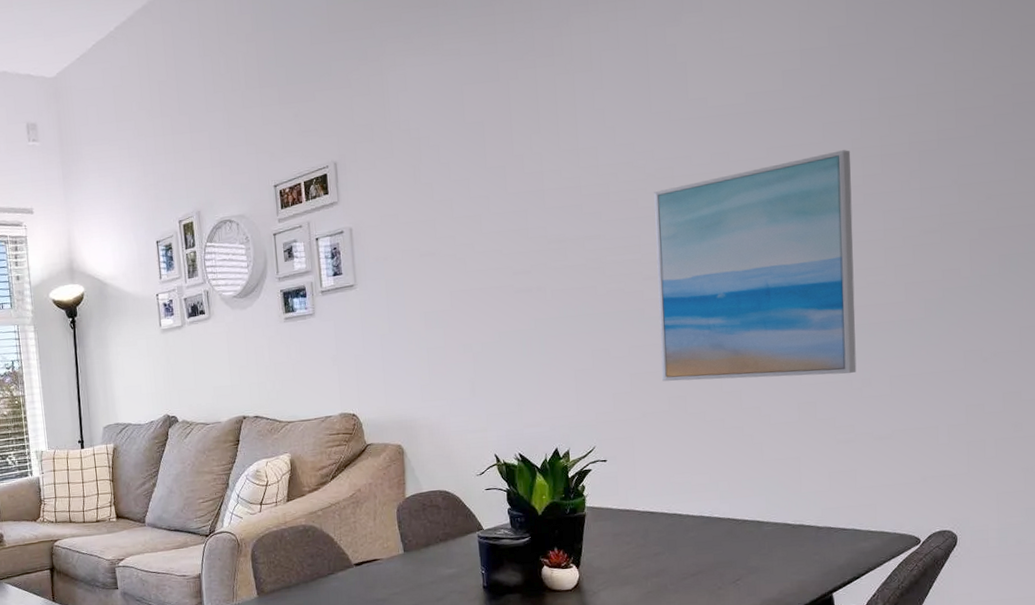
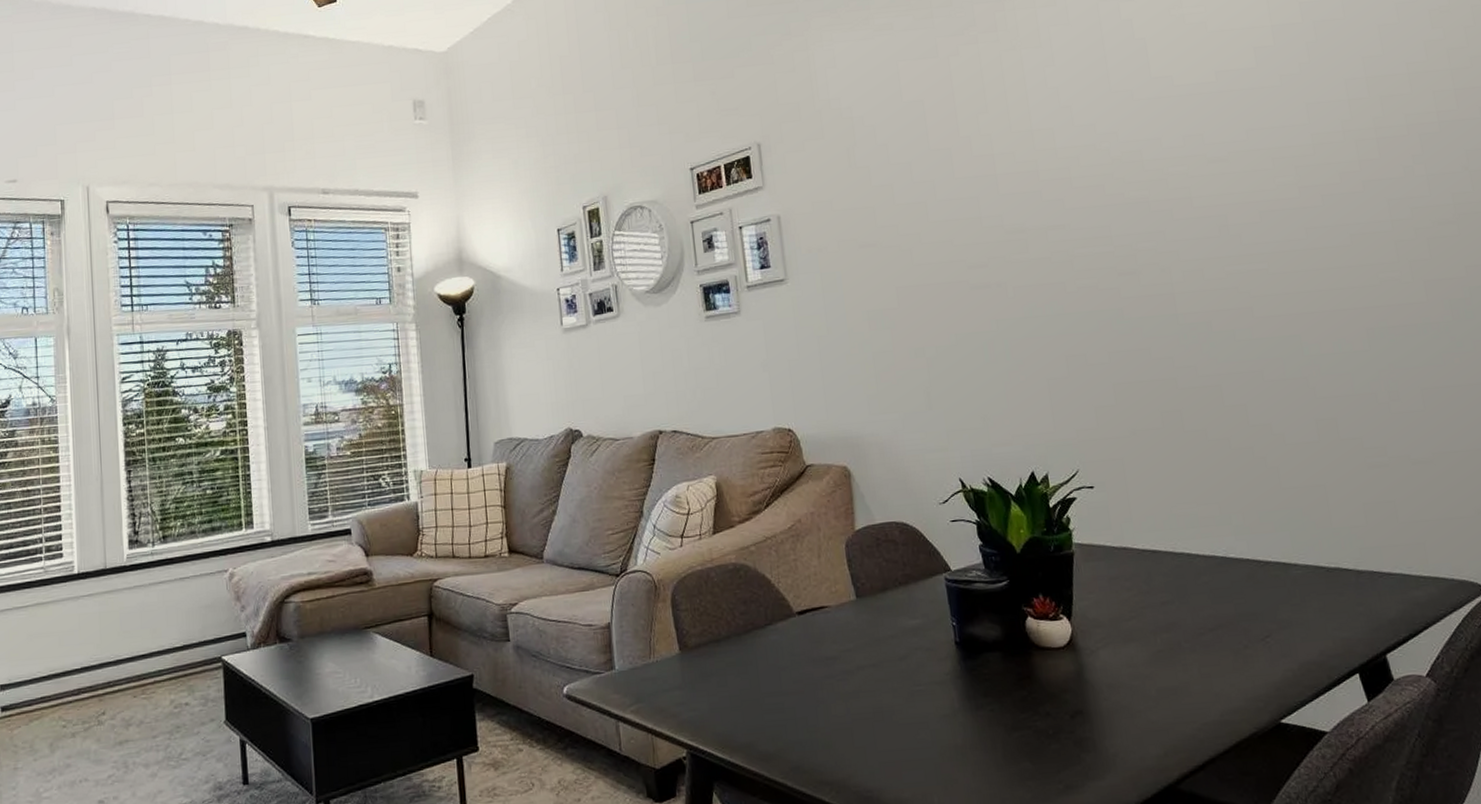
wall art: present [654,150,857,382] -> none [1122,132,1381,393]

